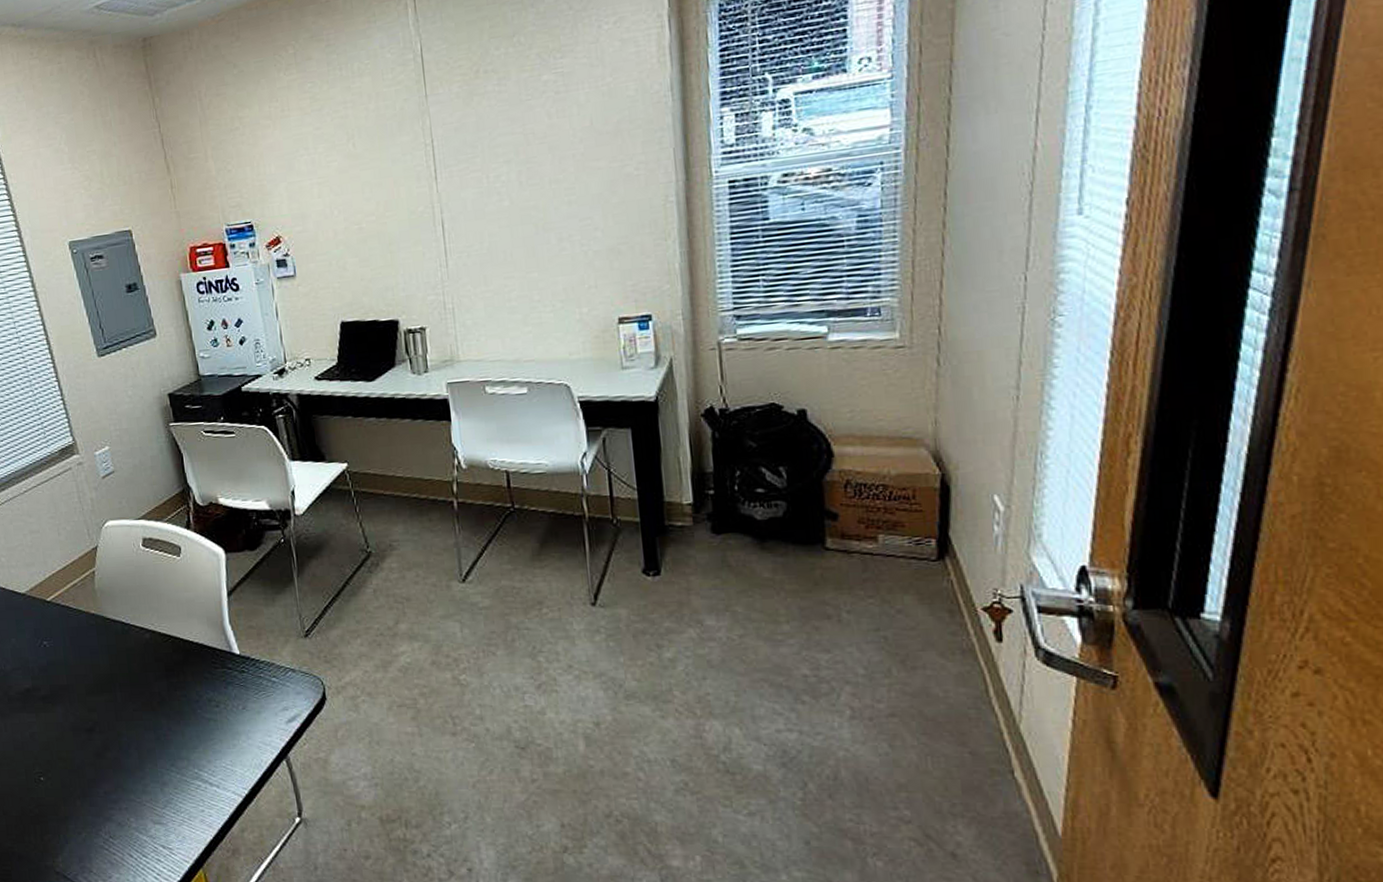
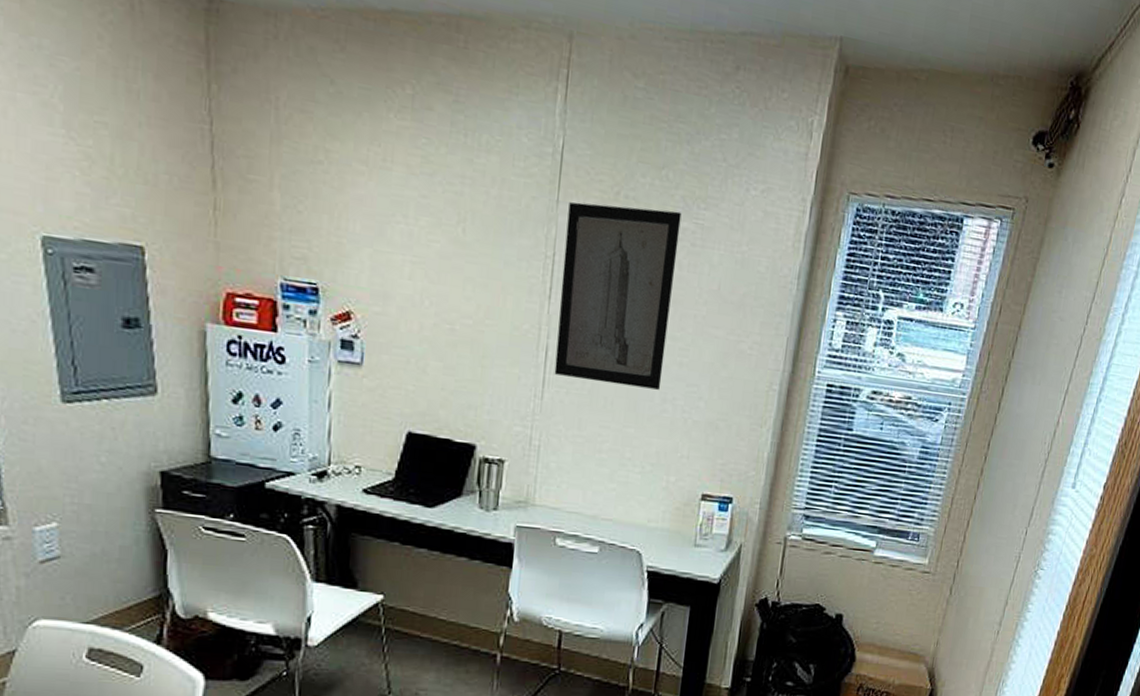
wall art: none [436,68,555,243] -> present [554,202,682,390]

